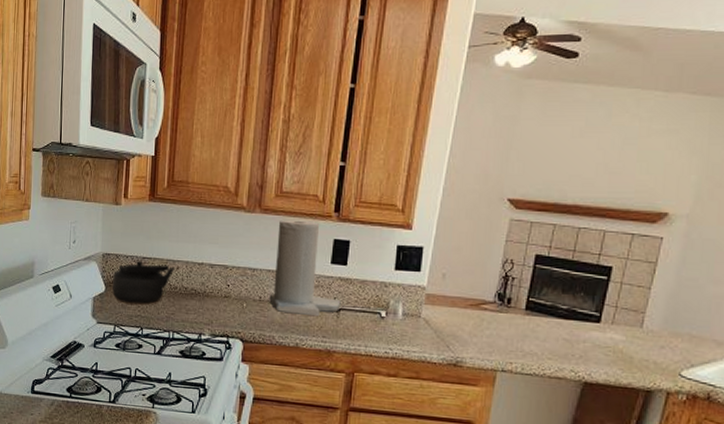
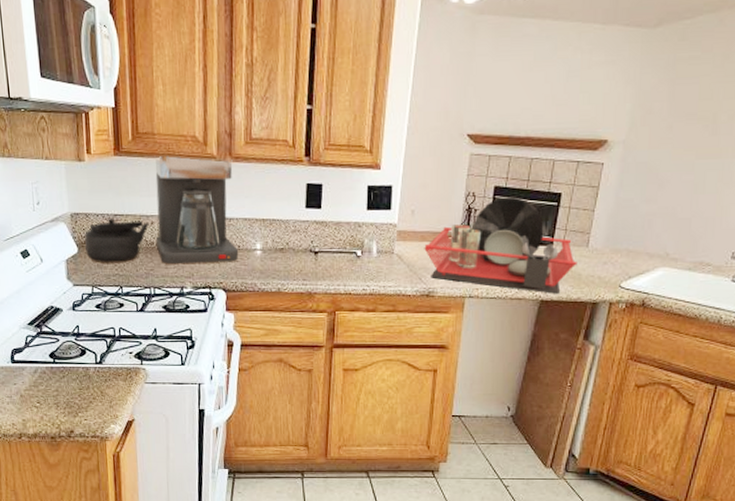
coffee maker: none [179,204,262,313] -> present [155,156,239,265]
paper towel: present [269,220,341,317] -> none [248,166,318,261]
dish rack: none [454,266,629,377] -> present [424,197,577,294]

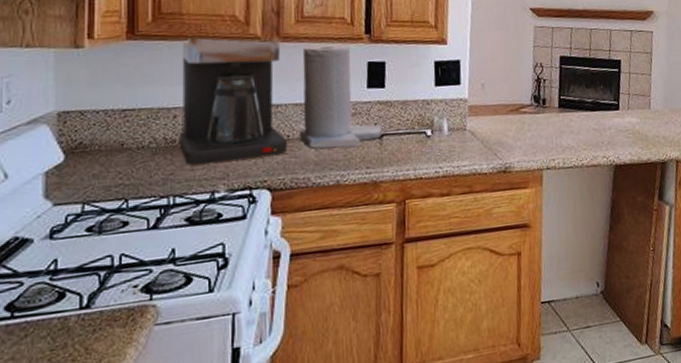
kettle: present [85,217,150,264] -> none [77,113,172,172]
paper towel: none [248,166,318,261] -> present [299,45,383,149]
dish rack: present [424,197,577,294] -> none [497,65,643,158]

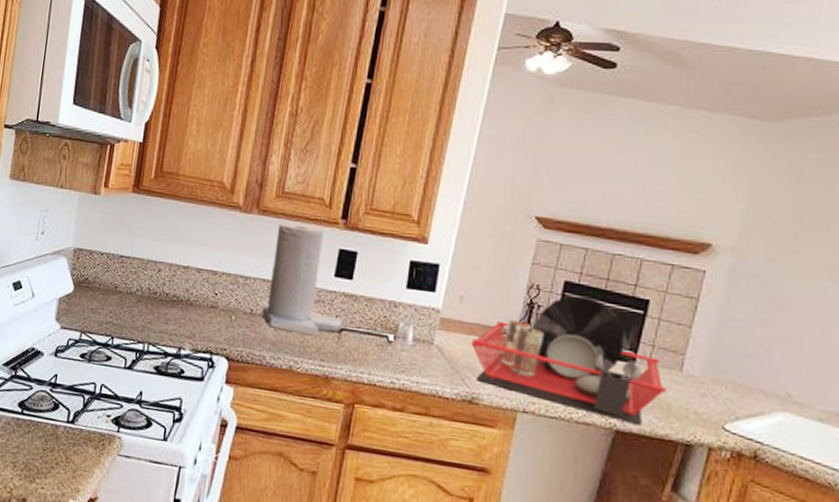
coffee maker: present [178,38,288,166] -> none [159,199,259,327]
dish rack: none [497,65,643,158] -> present [471,295,667,425]

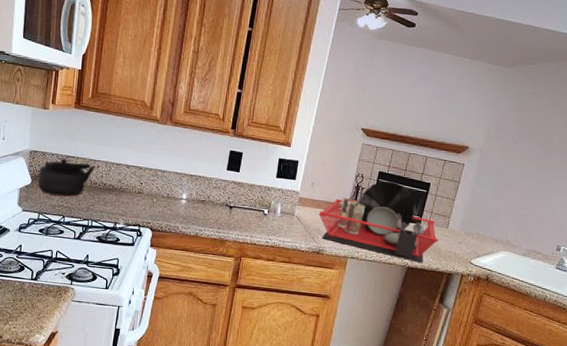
kettle: none [82,258,158,311] -> present [38,158,97,197]
paper towel: present [261,223,344,337] -> none [175,132,234,212]

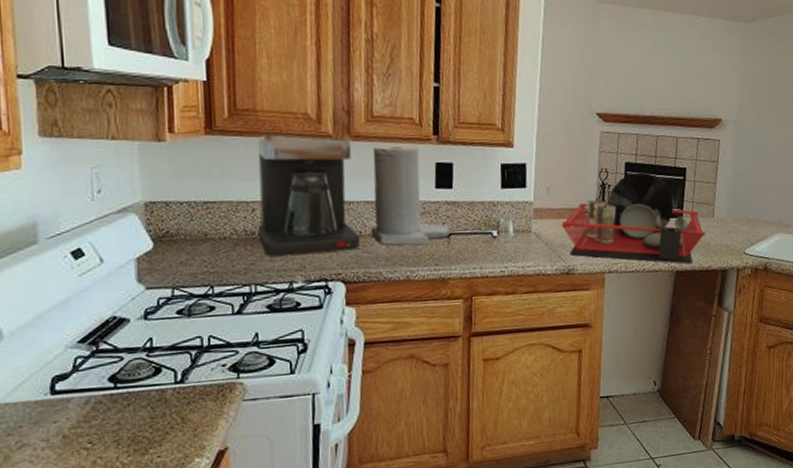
kettle: present [38,158,97,197] -> none [163,205,251,260]
coffee maker: none [98,114,172,207] -> present [257,135,361,257]
paper towel: none [175,132,234,212] -> present [371,145,451,246]

